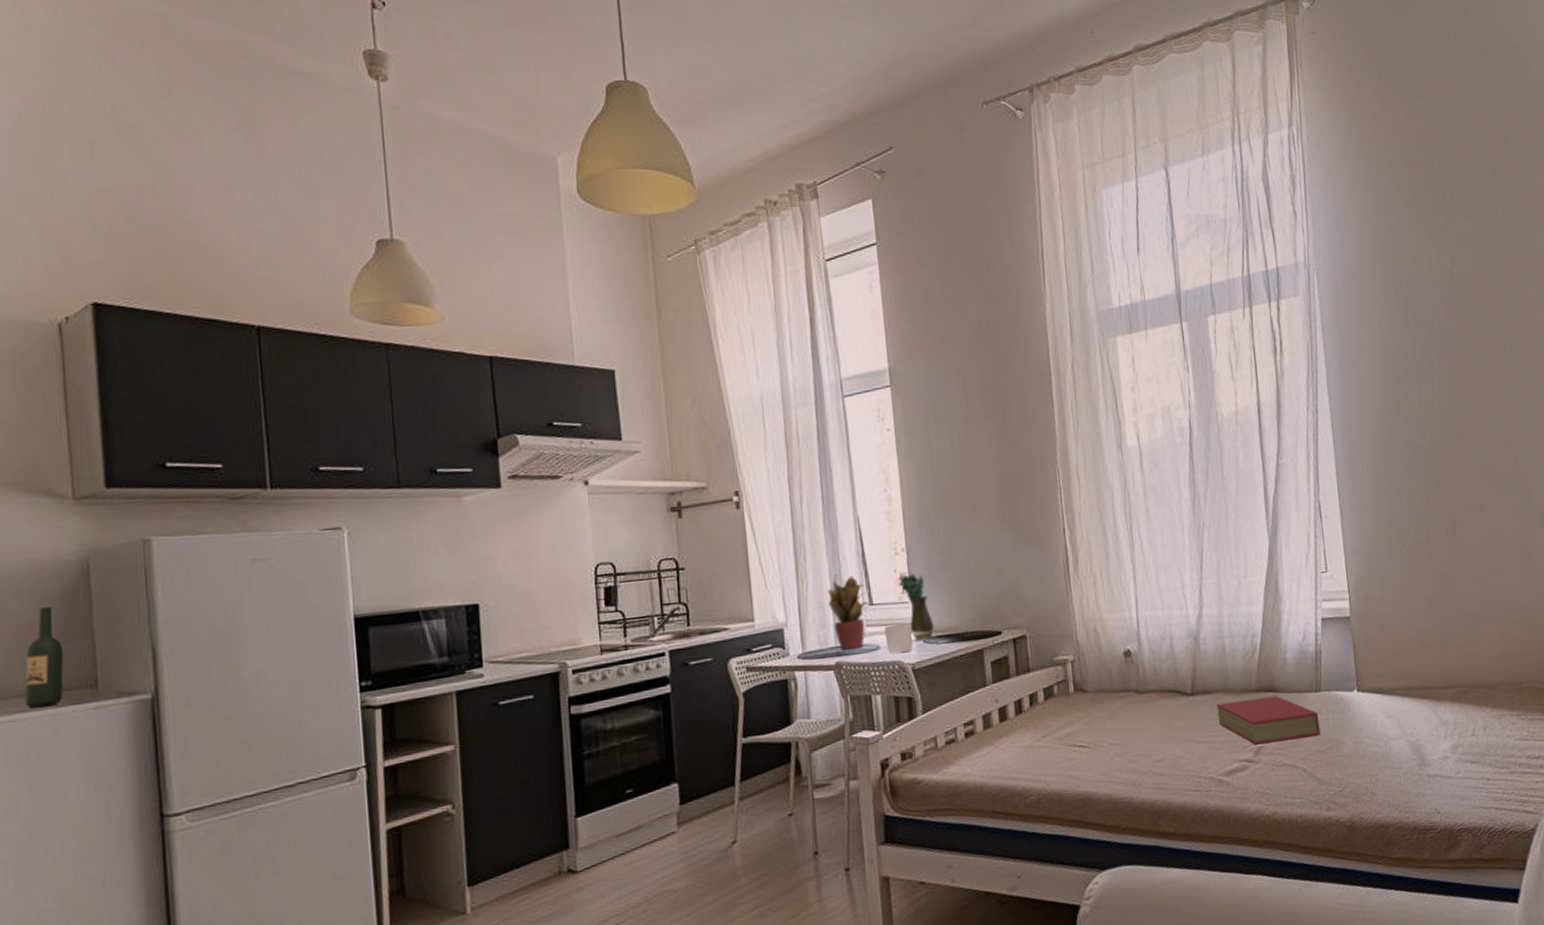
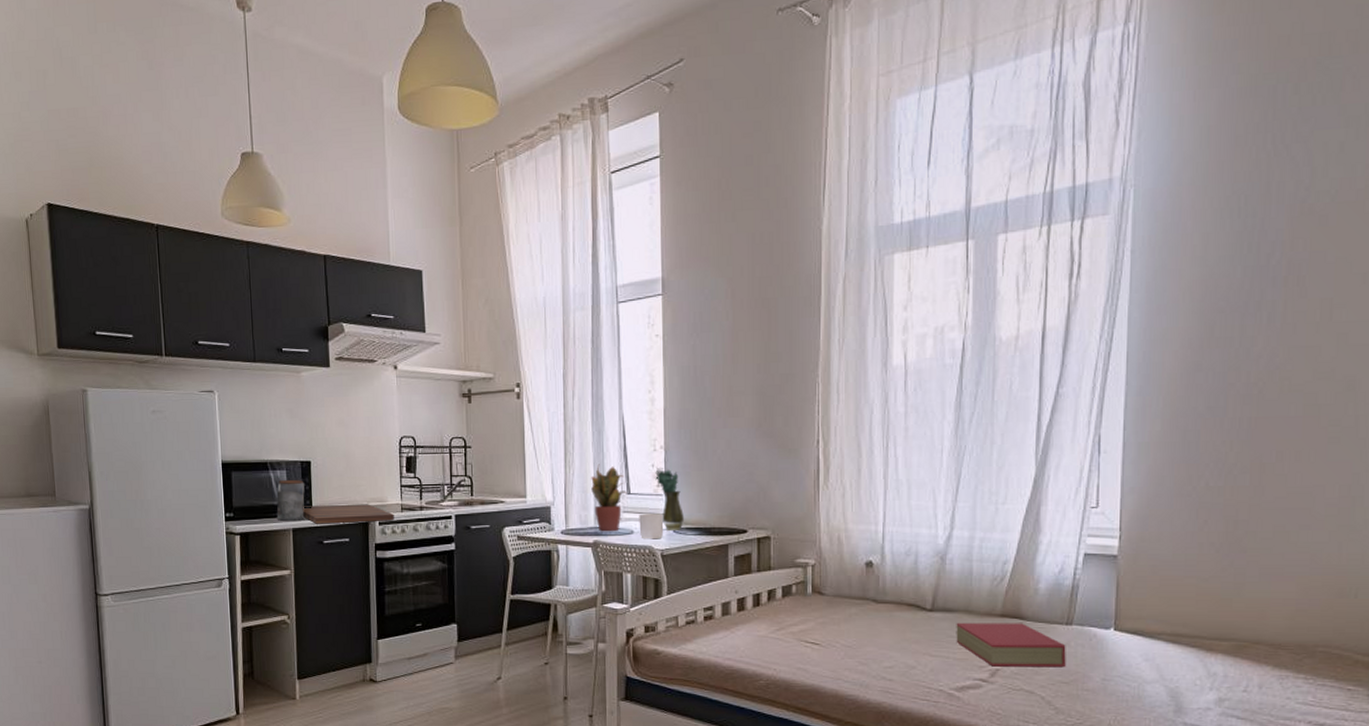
wine bottle: present [24,606,64,708] -> none [11,434,35,507]
jar: none [433,629,472,684] -> present [276,480,305,522]
cutting board: none [469,649,592,682] -> present [302,504,394,524]

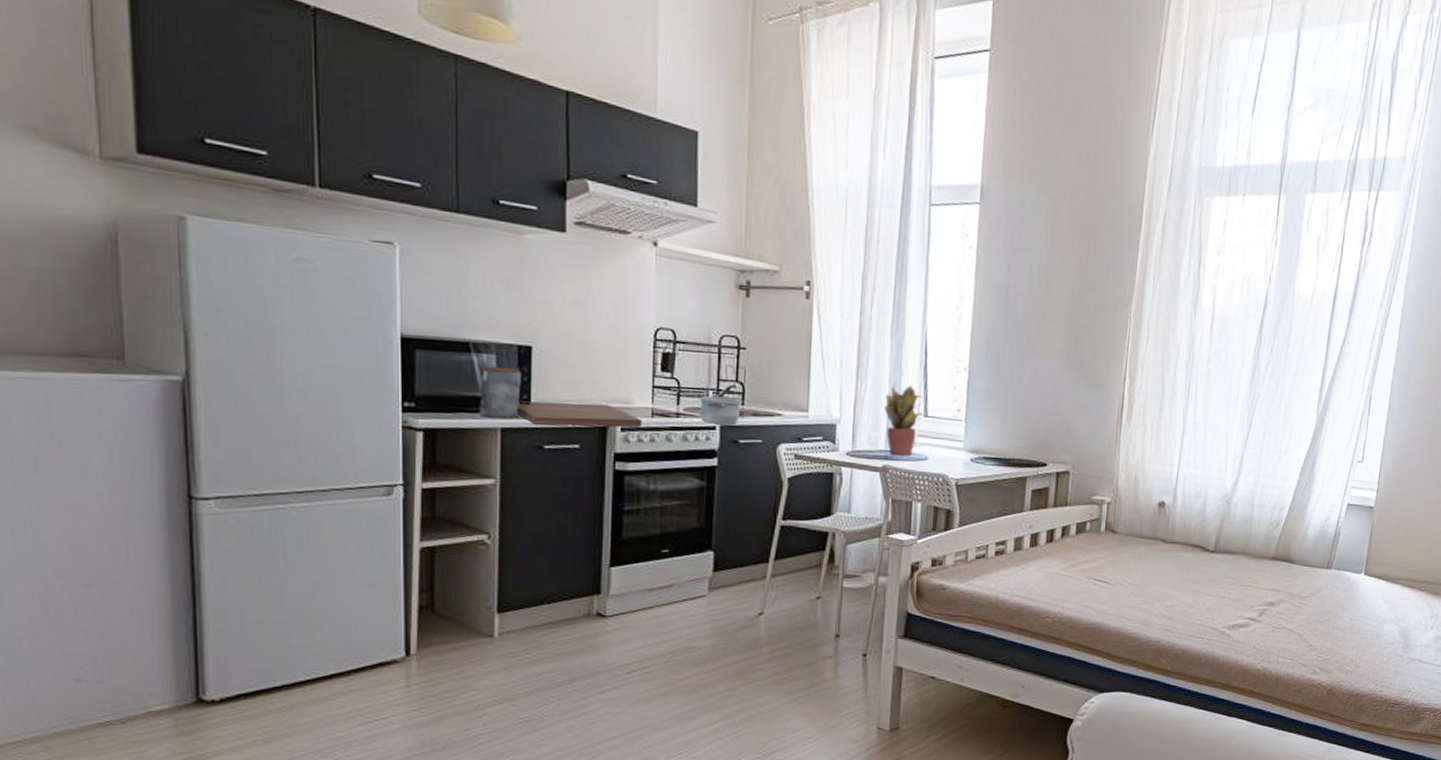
cooking pot: none [437,490,472,514] -> present [699,396,743,425]
mug: present [639,514,664,540] -> none [934,439,962,468]
vase: present [655,467,684,530] -> none [956,390,983,459]
book: present [956,622,1066,668] -> none [1232,564,1324,608]

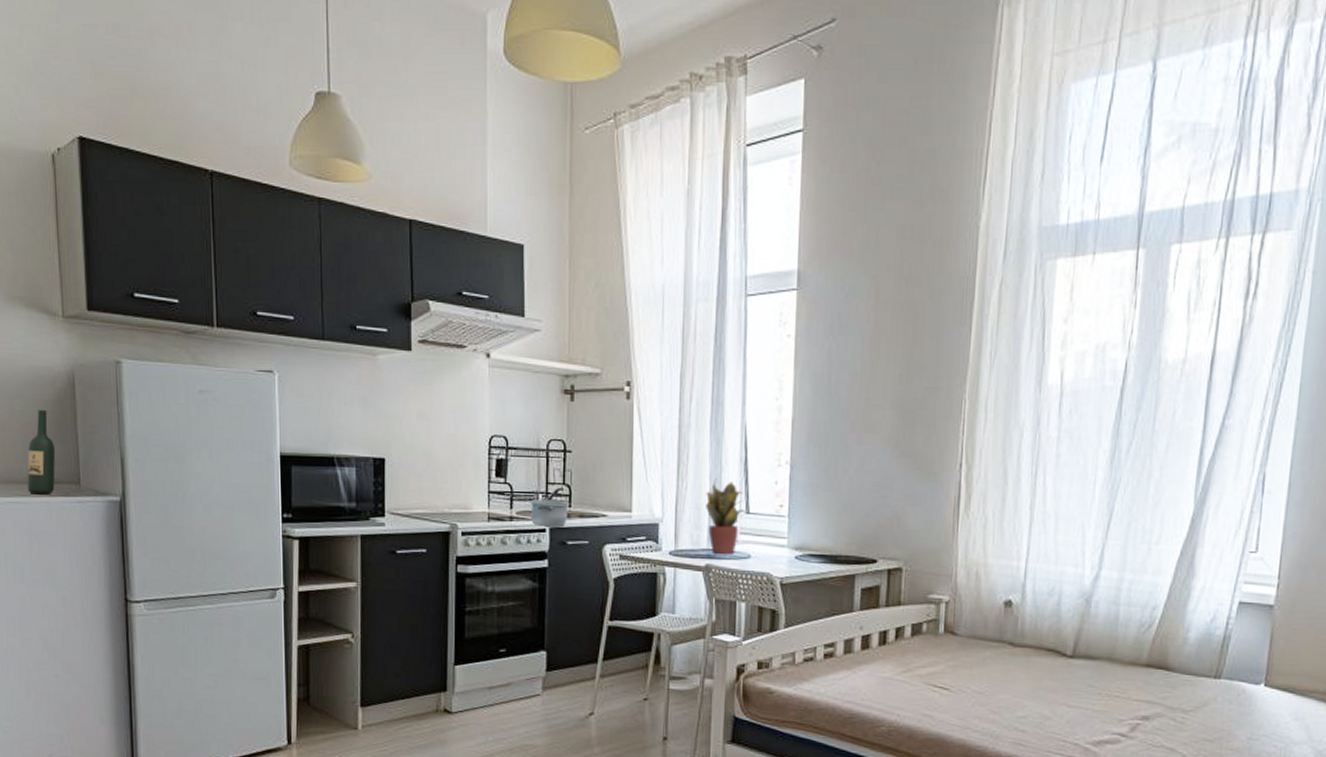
wine bottle: none [45,266,89,370] -> present [27,409,56,495]
jar: present [479,367,521,420] -> none [343,479,377,527]
cutting board: present [516,401,642,427] -> none [373,509,480,532]

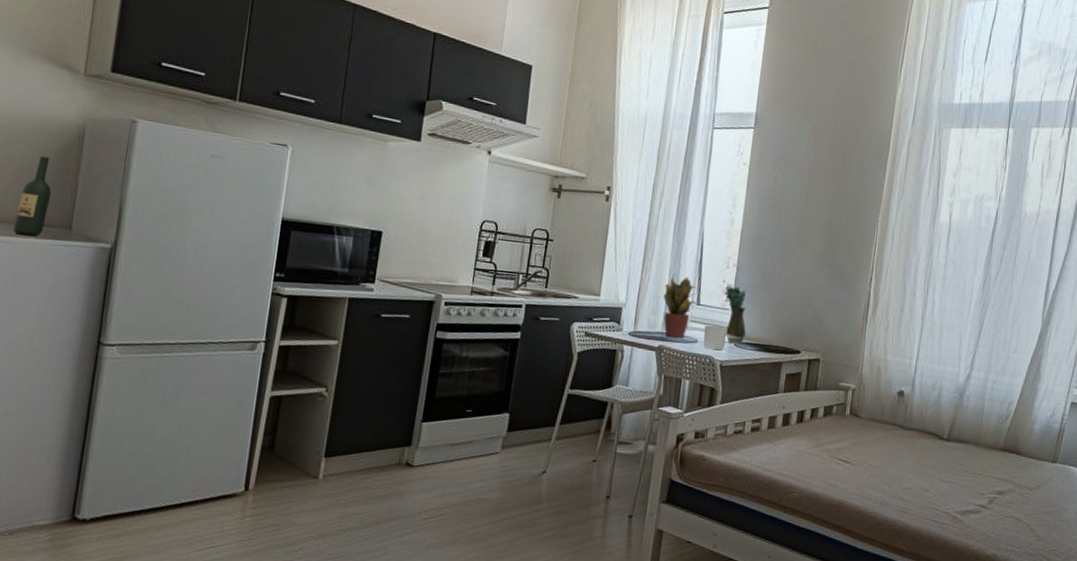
cooking pot: present [530,499,570,527] -> none [510,278,547,305]
mug: none [757,536,786,566] -> present [703,325,728,351]
vase: none [778,484,808,557] -> present [724,283,746,344]

